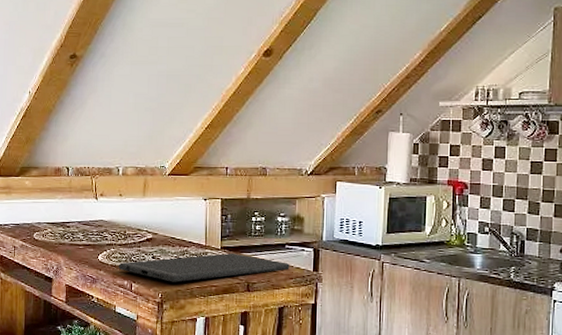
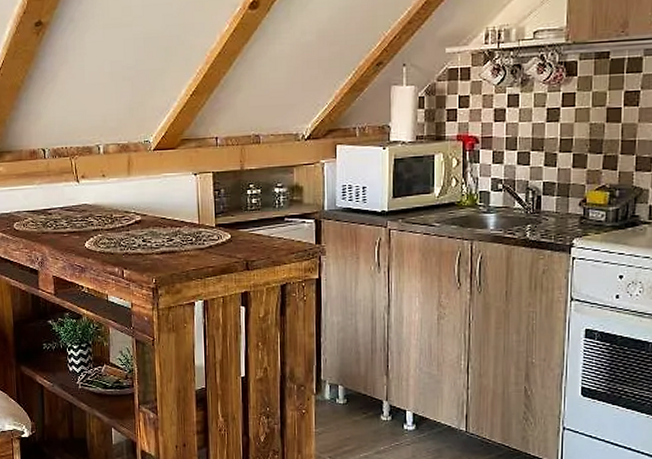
cutting board: present [118,252,290,283] -> none [107,230,290,266]

